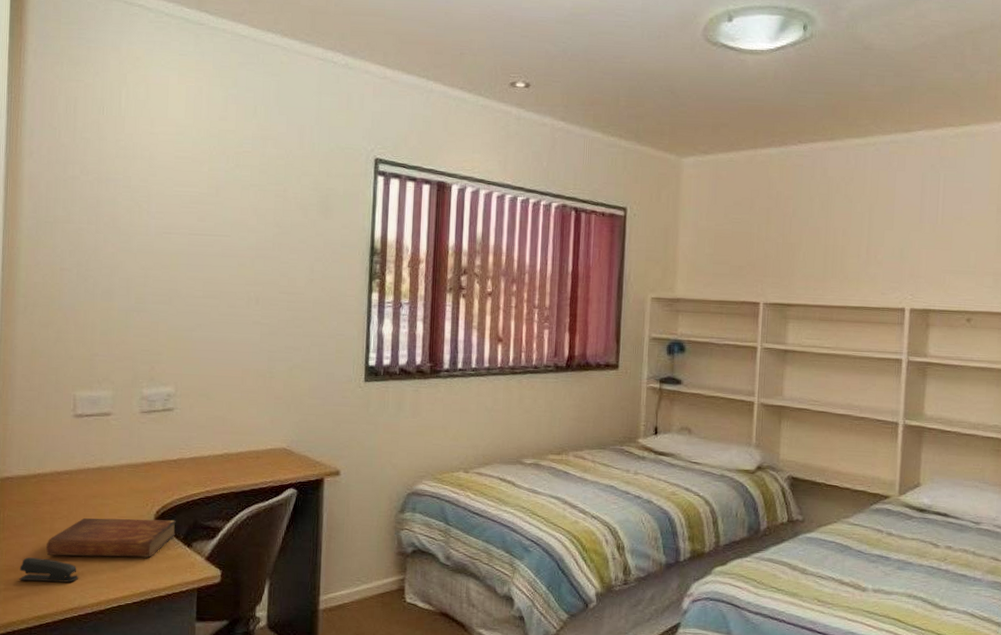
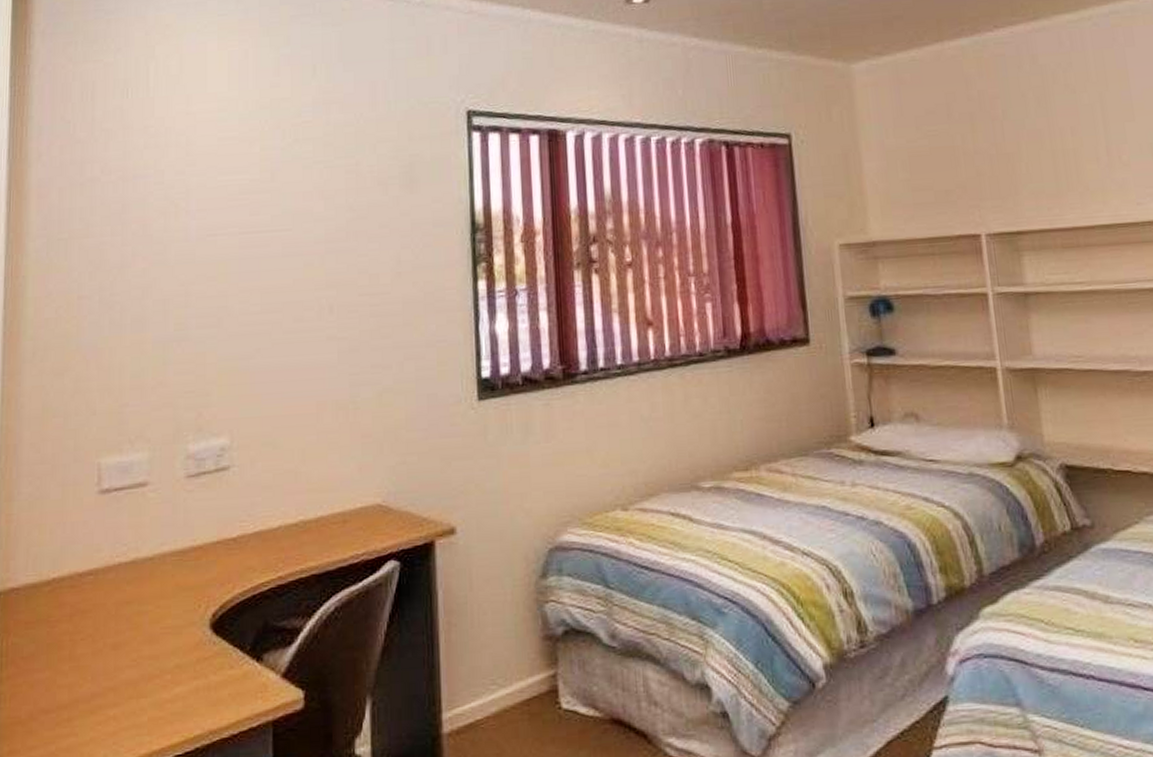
stapler: present [19,557,79,582] -> none [28,700,110,737]
bible: present [46,518,176,557] -> none [65,623,239,695]

